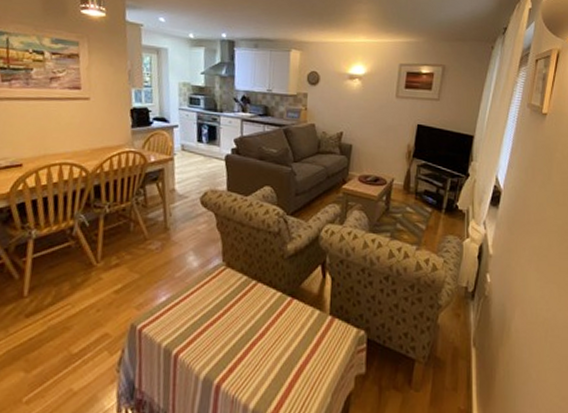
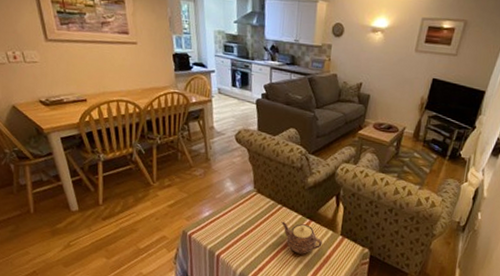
teapot: none [256,303,308,344] -> present [281,222,322,254]

